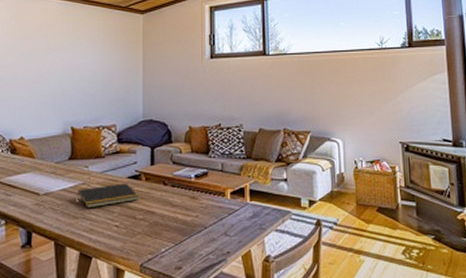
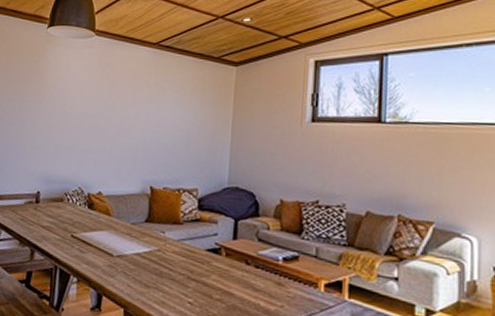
notepad: present [77,183,140,209] -> none [151,255,218,279]

